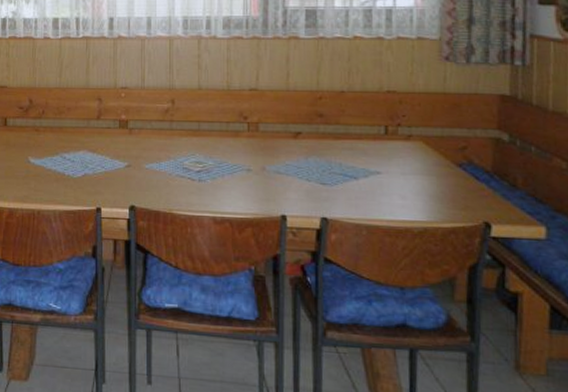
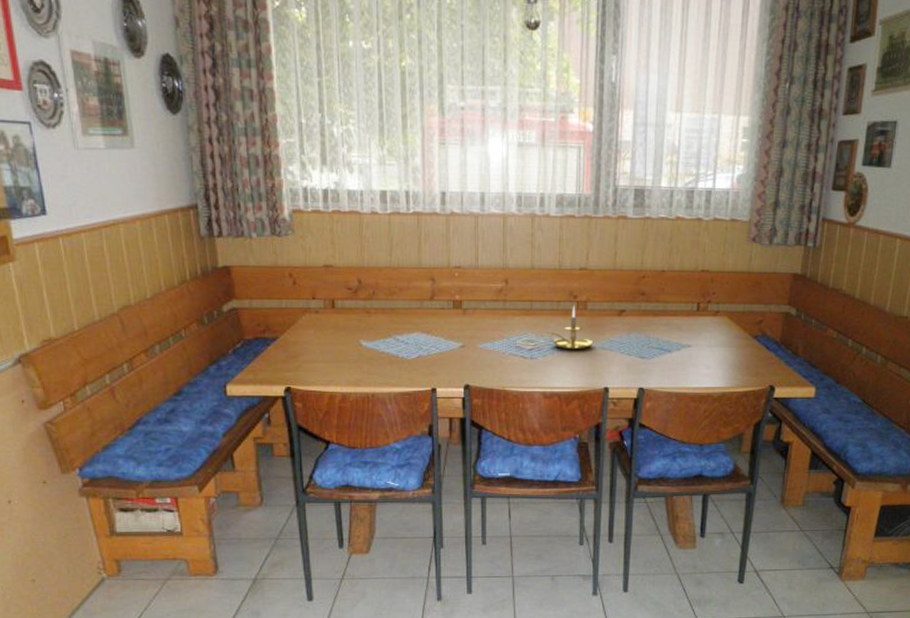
candle holder: none [216,127,268,174] -> present [547,306,594,350]

